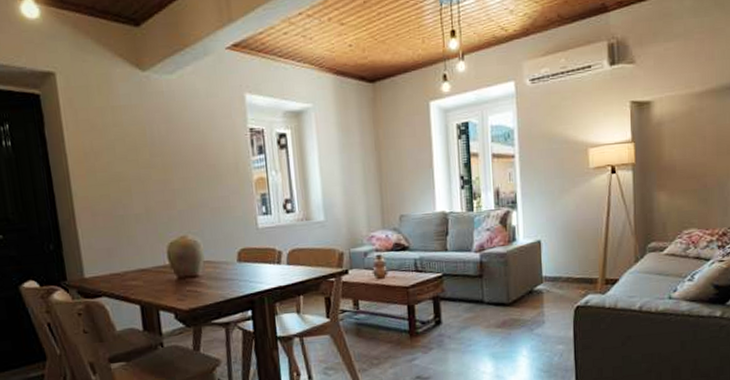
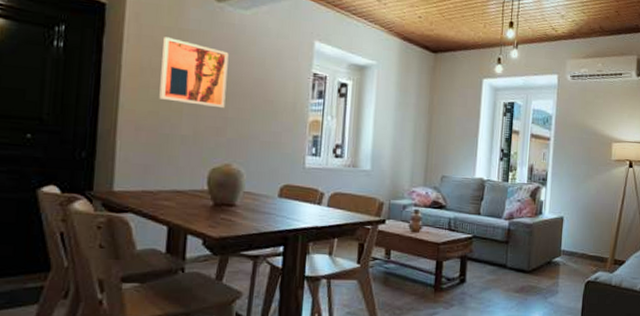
wall art: none [99,117,170,182] -> present [159,37,229,109]

